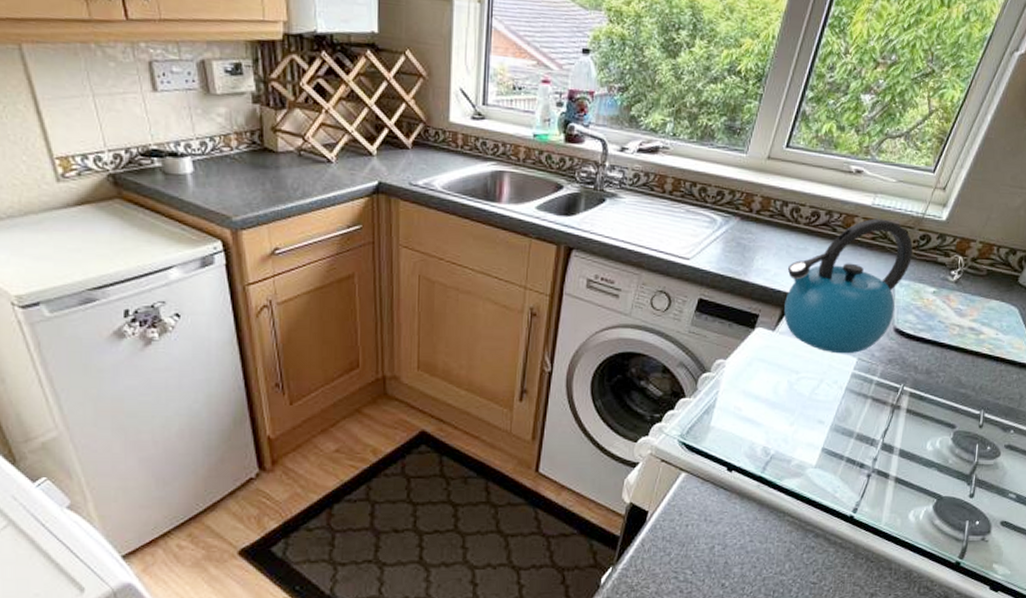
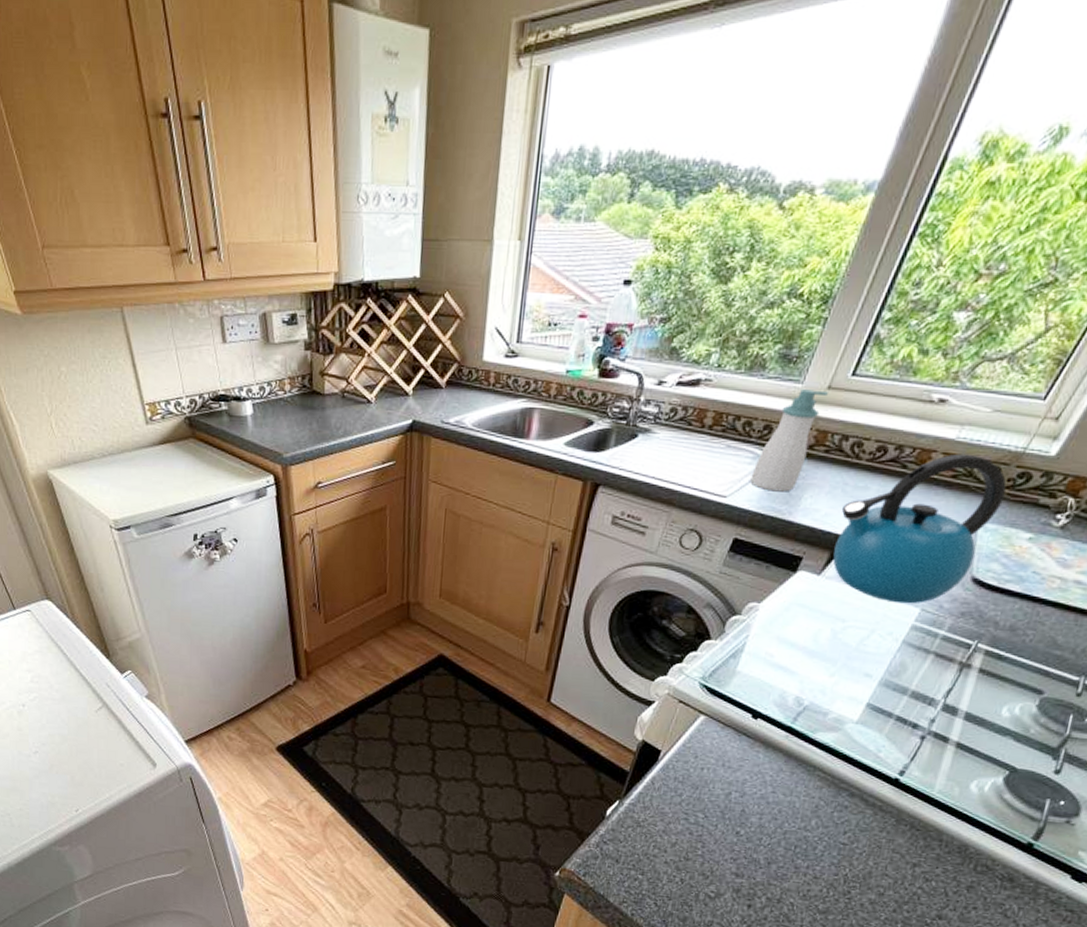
soap bottle: none [709,159,769,254] -> present [750,389,829,492]

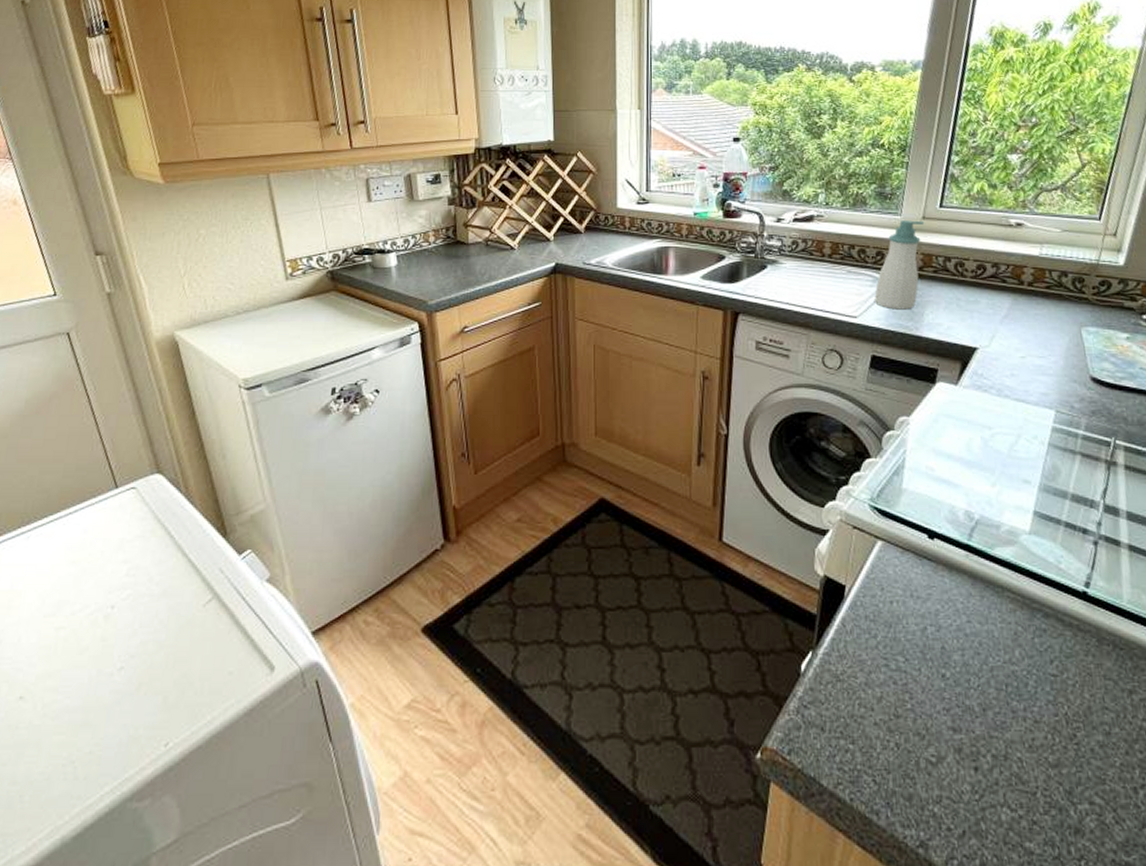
kettle: present [833,453,1007,604] -> none [960,268,1095,407]

